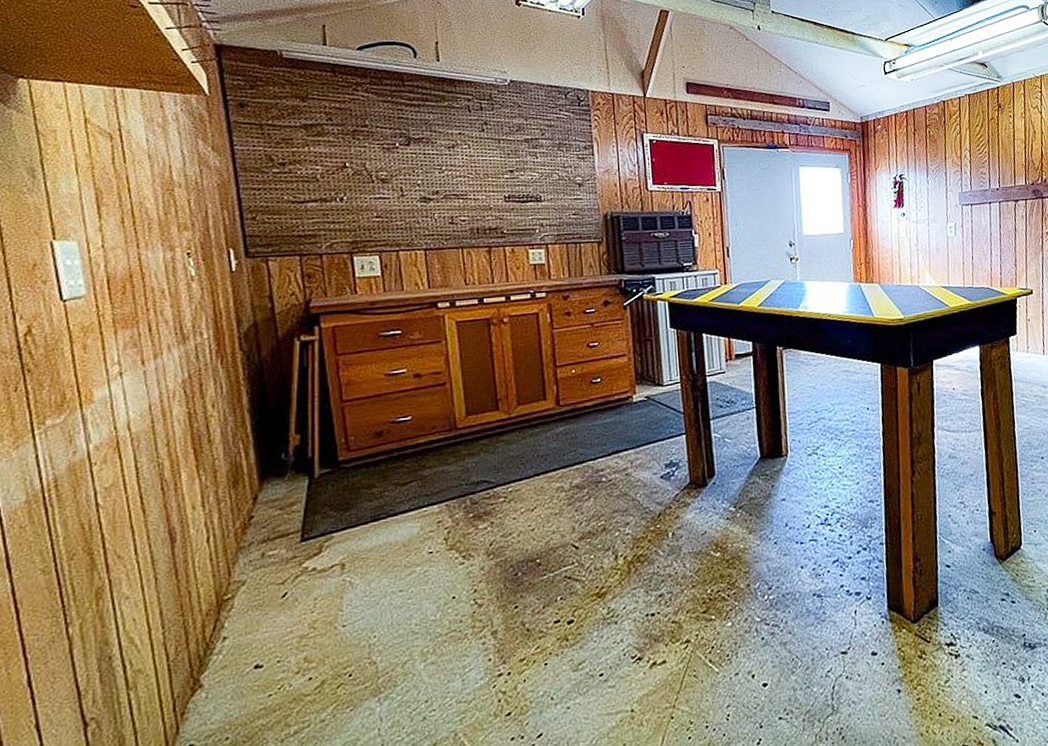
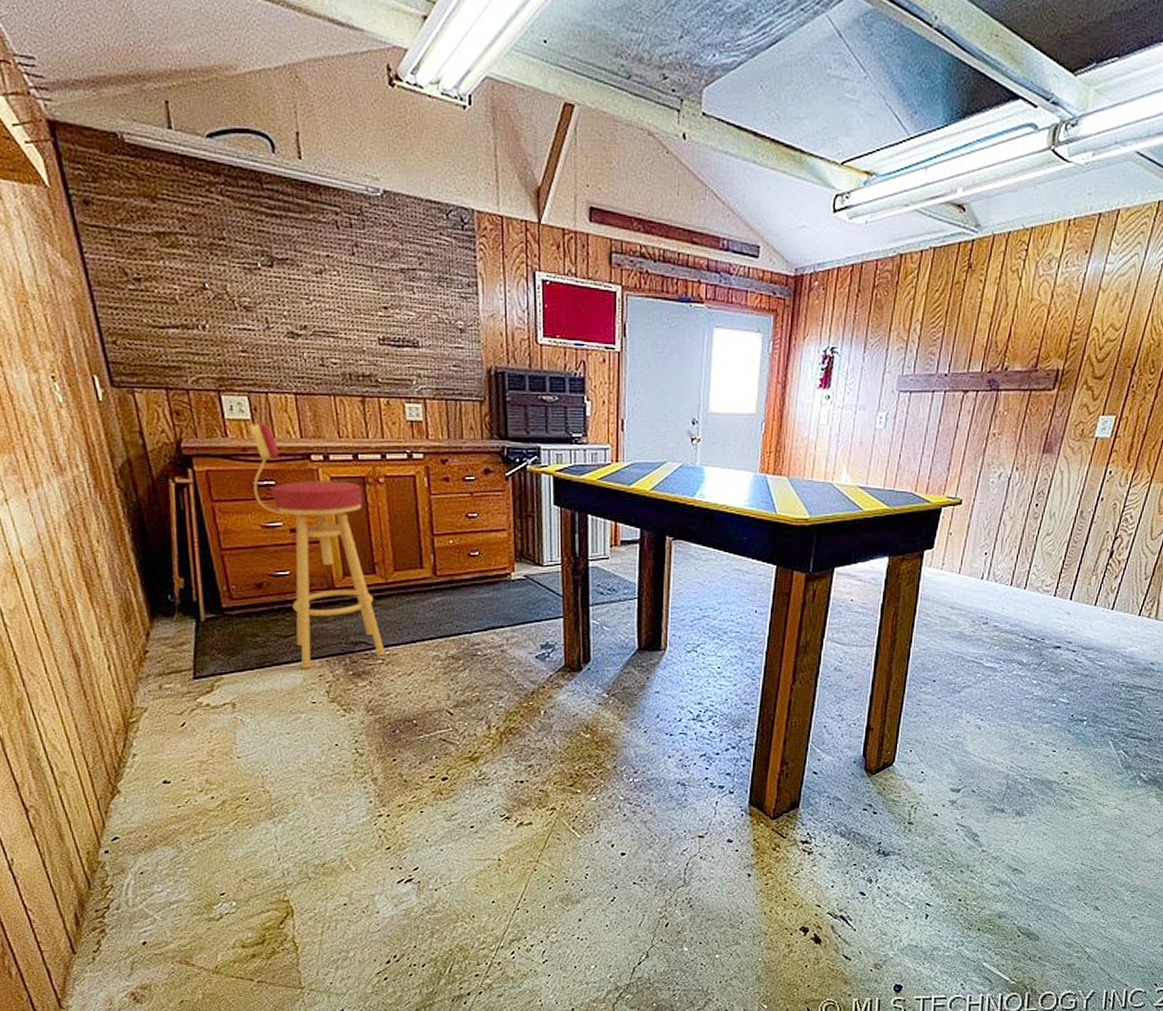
bar stool: none [379,277,508,517] -> present [249,422,386,669]

